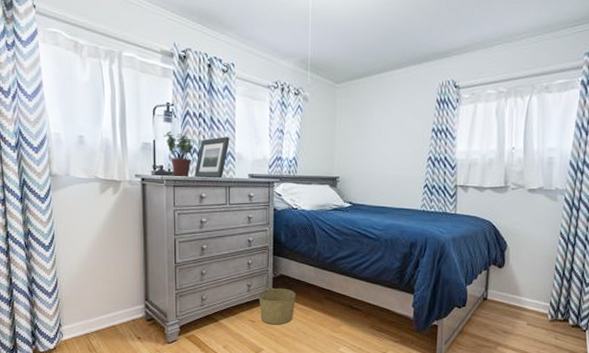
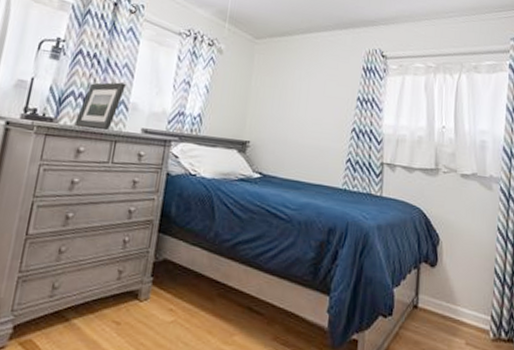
potted plant: present [163,131,194,178] -> none [45,69,82,126]
basket: present [259,285,296,325] -> none [129,272,181,331]

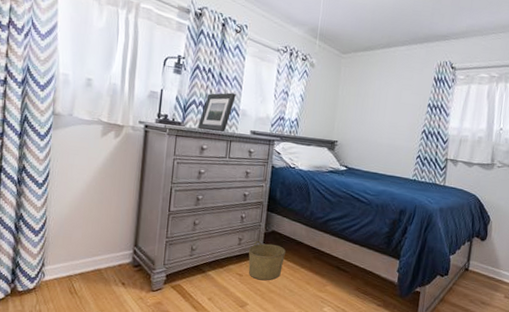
basket: none [129,272,181,331] -> present [248,240,286,281]

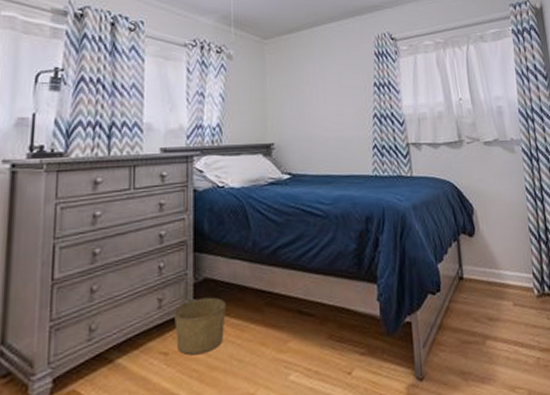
picture frame: present [198,92,236,133] -> none [87,104,136,158]

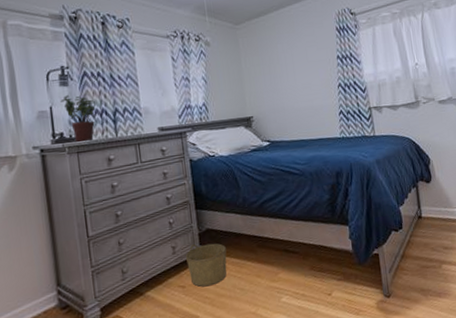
potted plant: none [47,101,89,159] -> present [60,95,96,142]

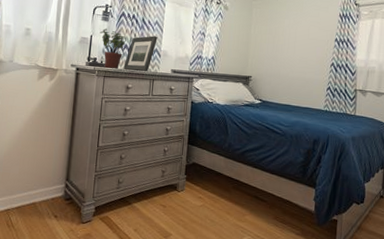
picture frame: none [99,92,134,140] -> present [123,36,158,72]
basket: present [186,243,227,287] -> none [171,172,206,211]

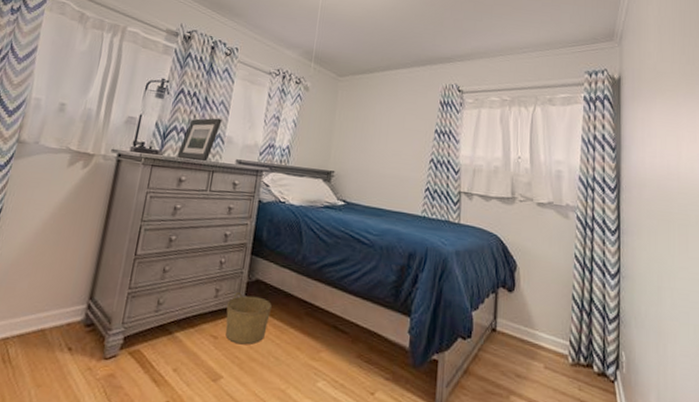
potted plant: present [99,28,126,70] -> none [151,107,184,157]
basket: none [171,172,206,211] -> present [225,291,272,345]

